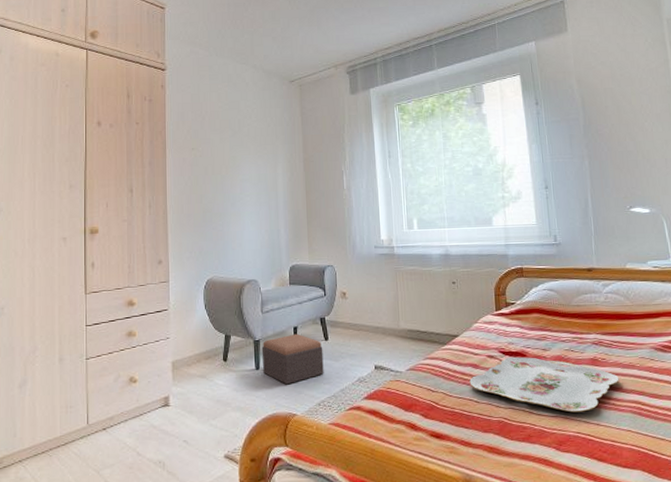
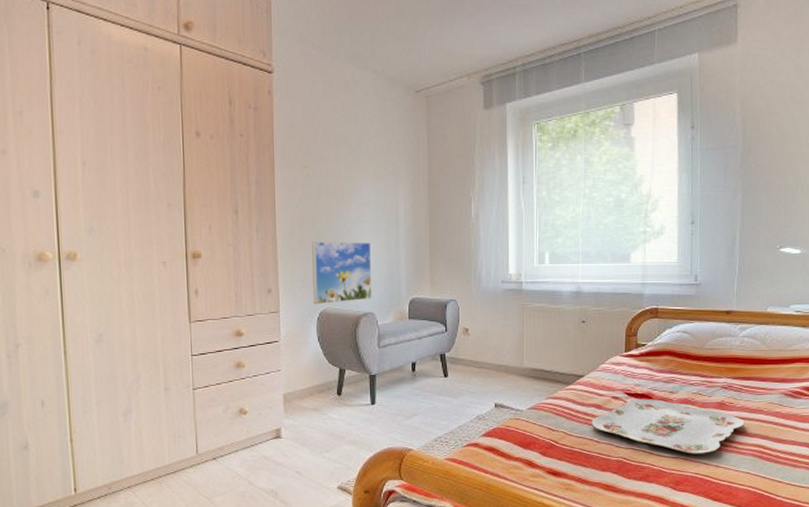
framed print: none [199,214,255,274] -> present [312,241,372,305]
footstool: present [261,333,324,385] -> none [377,369,442,420]

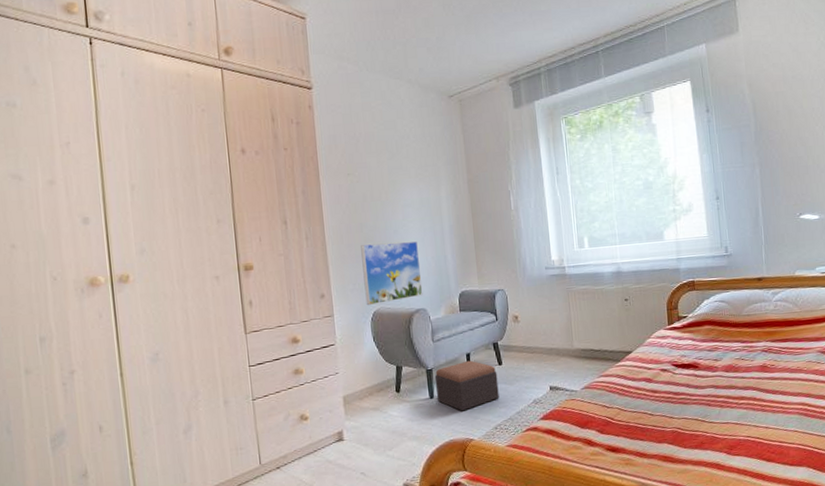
footstool: none [377,369,442,420] -> present [434,360,499,411]
serving tray: present [591,398,745,454] -> none [643,368,787,418]

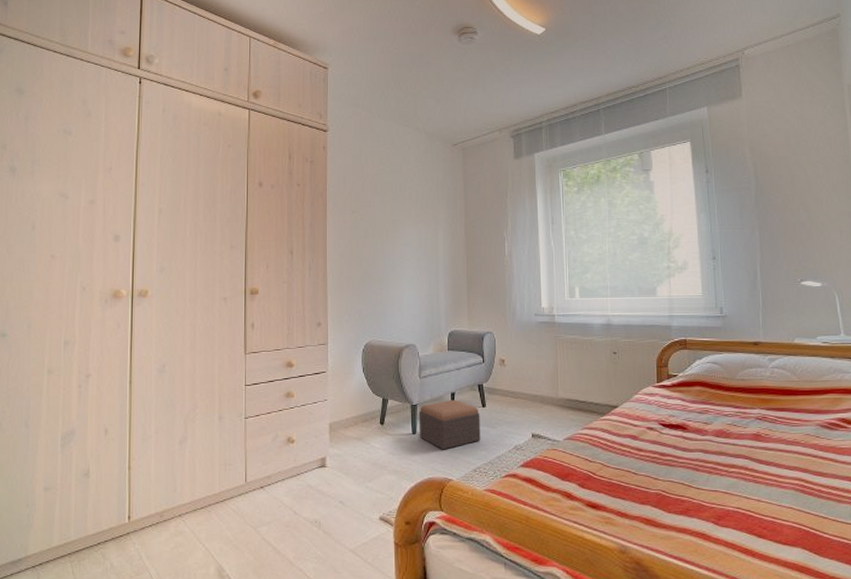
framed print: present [361,241,423,306] -> none [359,278,414,337]

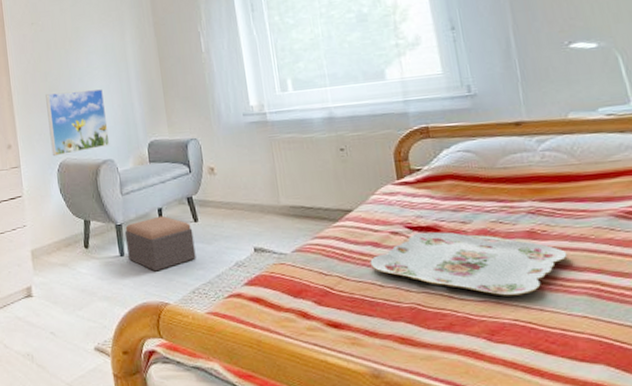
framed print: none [359,278,414,337] -> present [45,89,110,157]
serving tray: none [628,429,783,488] -> present [370,232,568,296]

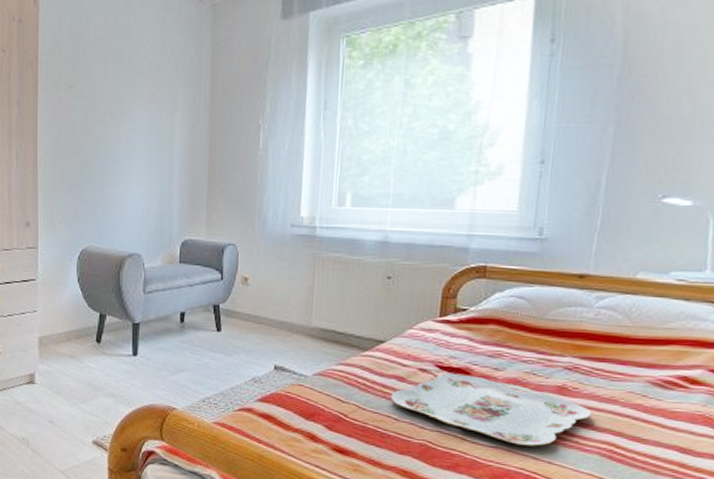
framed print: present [45,89,110,157] -> none [74,170,141,242]
footstool: present [124,215,196,272] -> none [140,320,214,376]

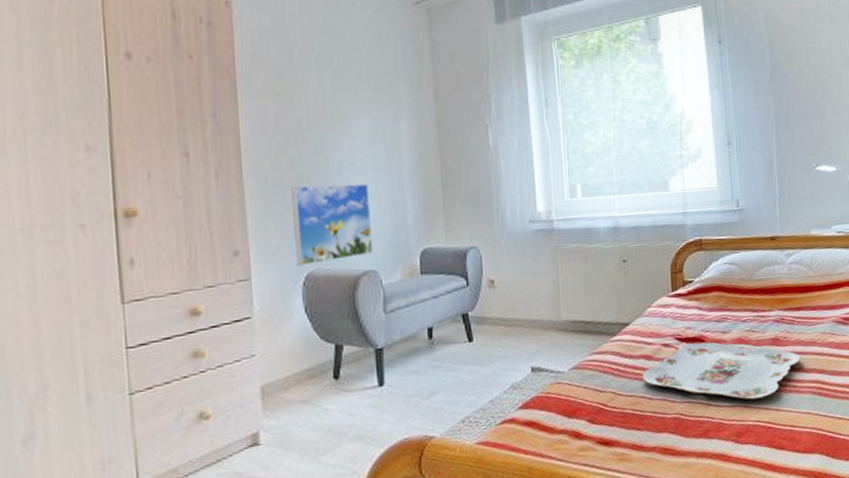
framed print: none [74,170,141,242] -> present [291,183,374,267]

